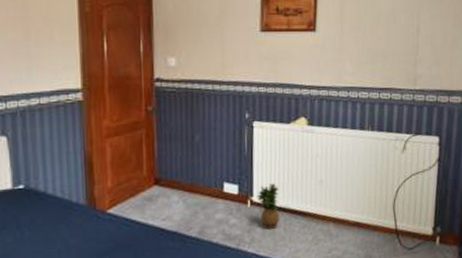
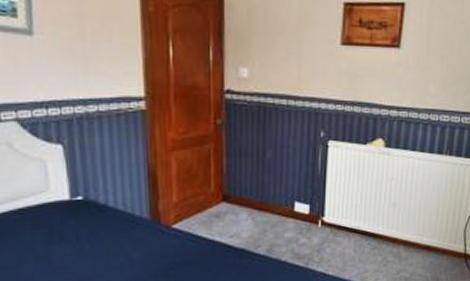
potted plant: present [257,183,279,229] -> none [328,204,351,250]

